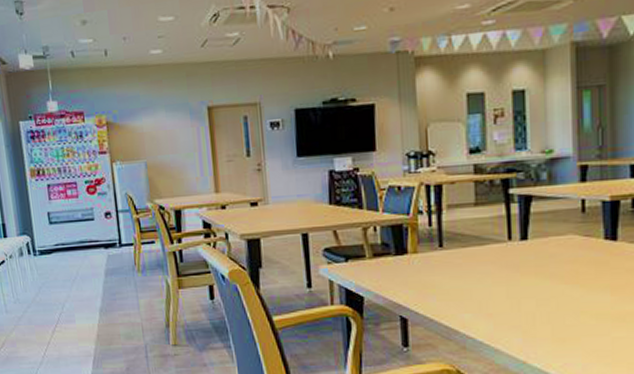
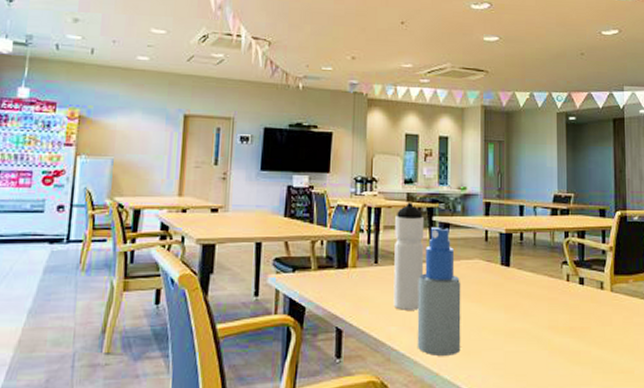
water bottle: none [461,175,501,296] -> present [393,203,425,310]
spray bottle: none [494,200,553,343] -> present [417,226,461,356]

